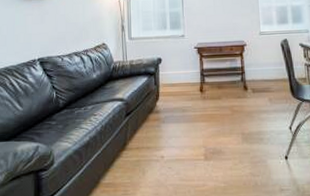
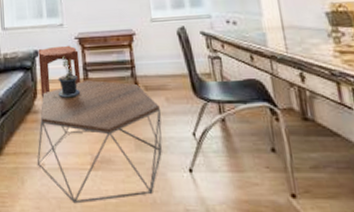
coffee table: none [157,84,265,189] -> present [36,80,162,204]
side table: none [161,54,198,99] -> present [38,45,81,97]
potted plant: none [173,63,198,101] -> present [53,56,81,99]

